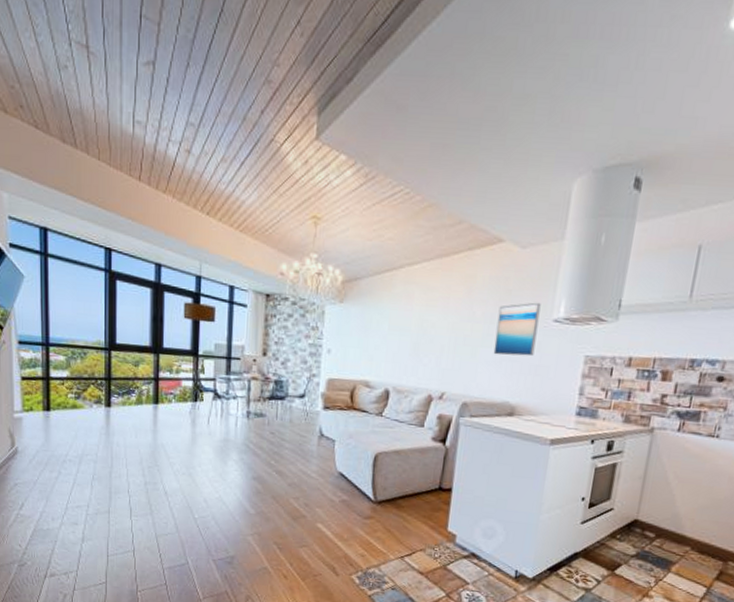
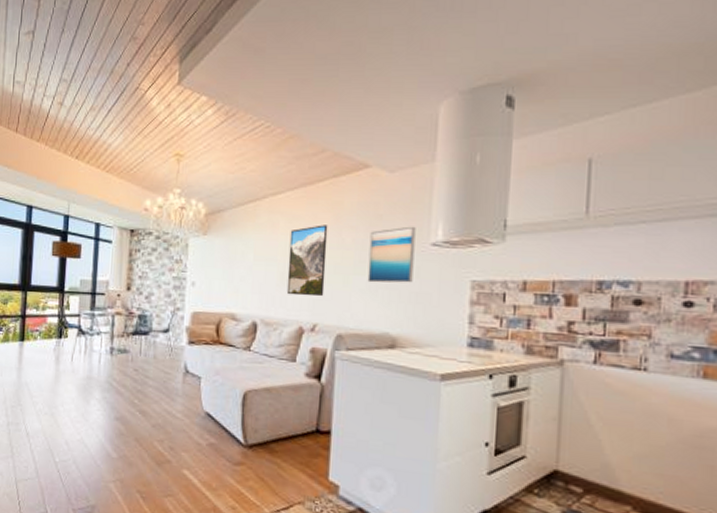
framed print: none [418,297,461,367] -> present [286,225,328,297]

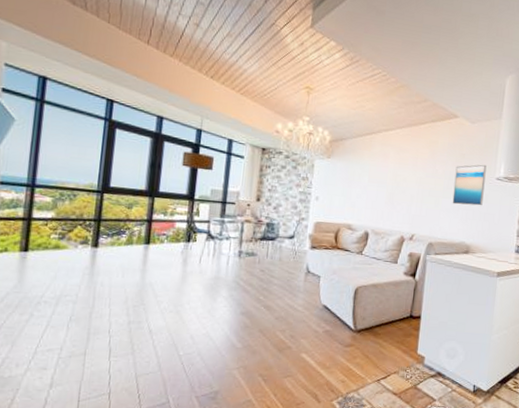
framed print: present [286,225,328,297] -> none [393,158,426,214]

